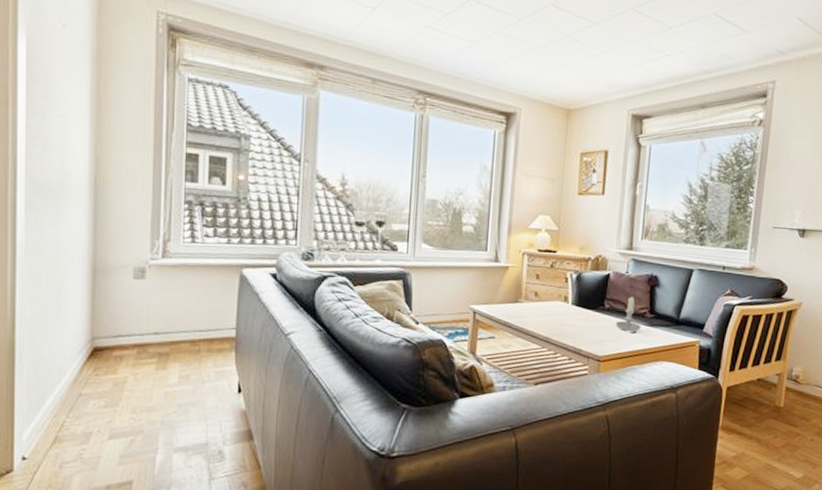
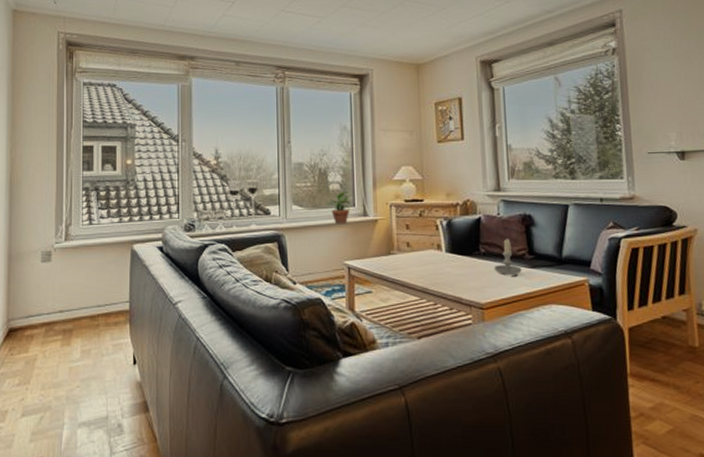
potted plant: none [457,234,483,269] -> present [326,191,350,225]

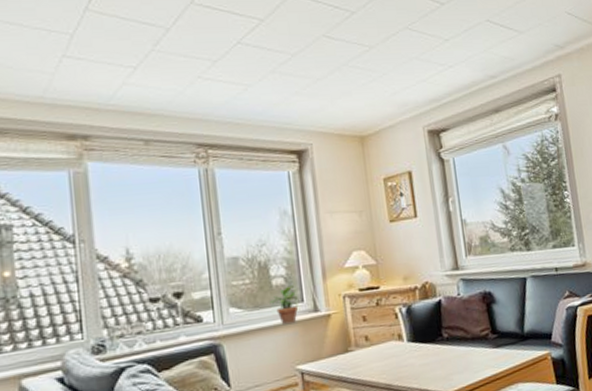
candle: present [494,239,522,276] -> none [458,319,487,359]

